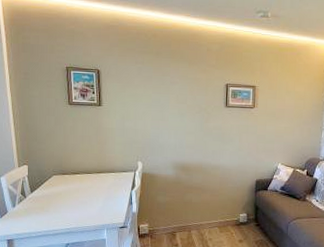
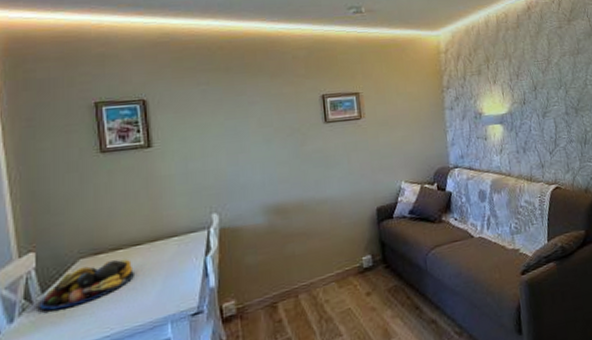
fruit bowl: none [29,181,87,205] -> present [39,259,136,310]

